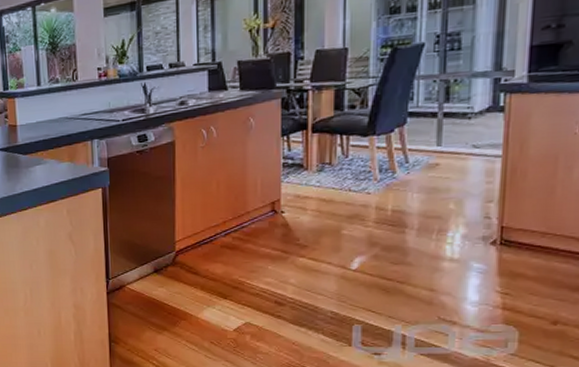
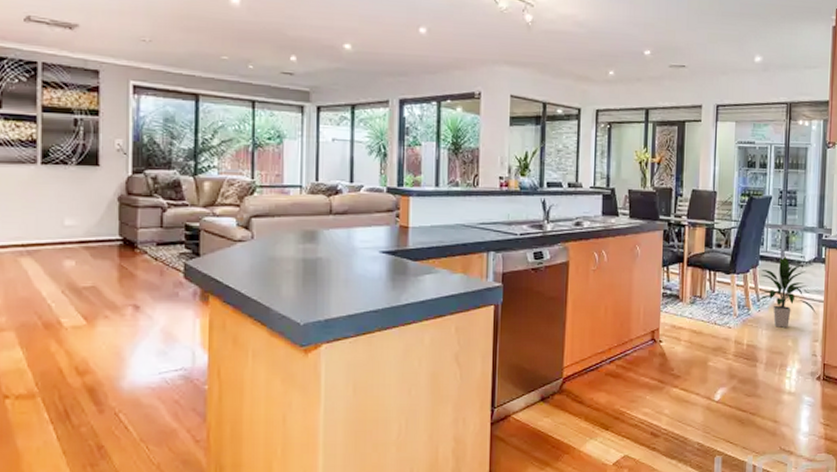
indoor plant: none [406,108,492,190] -> present [758,255,817,328]

